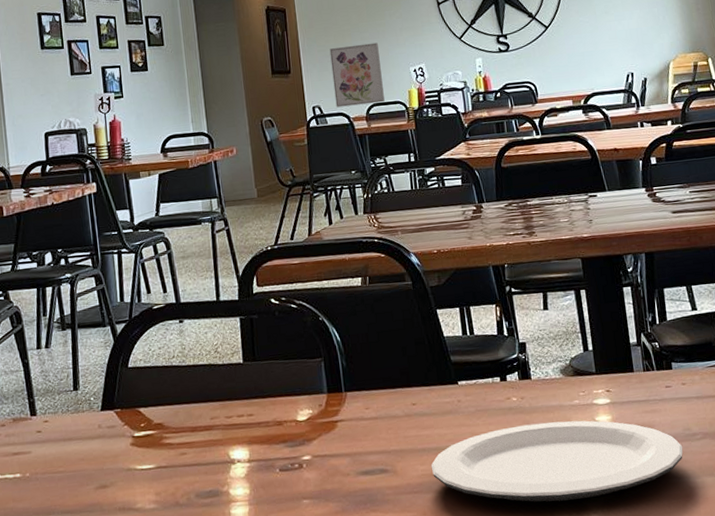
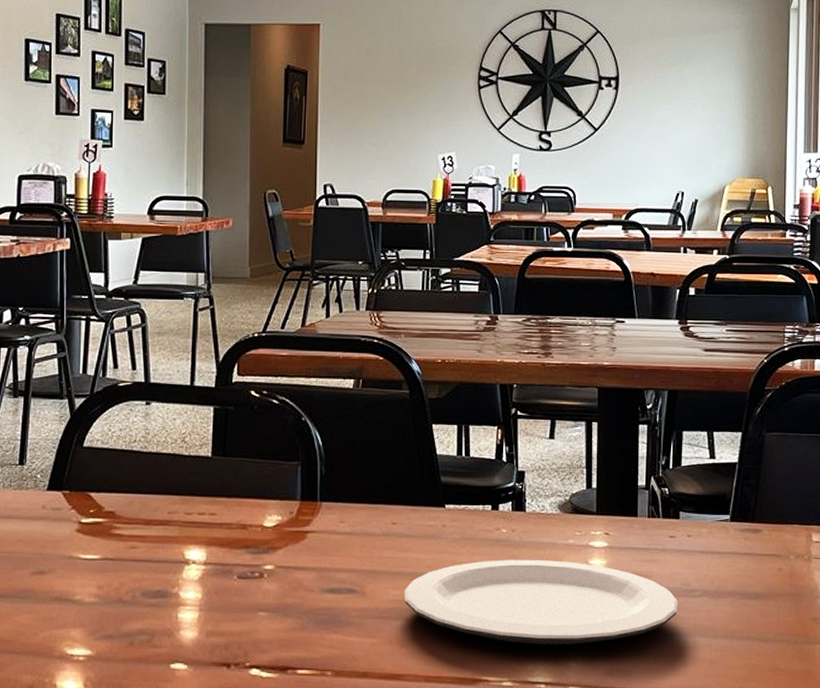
wall art: present [329,42,385,108] -> none [350,121,406,190]

